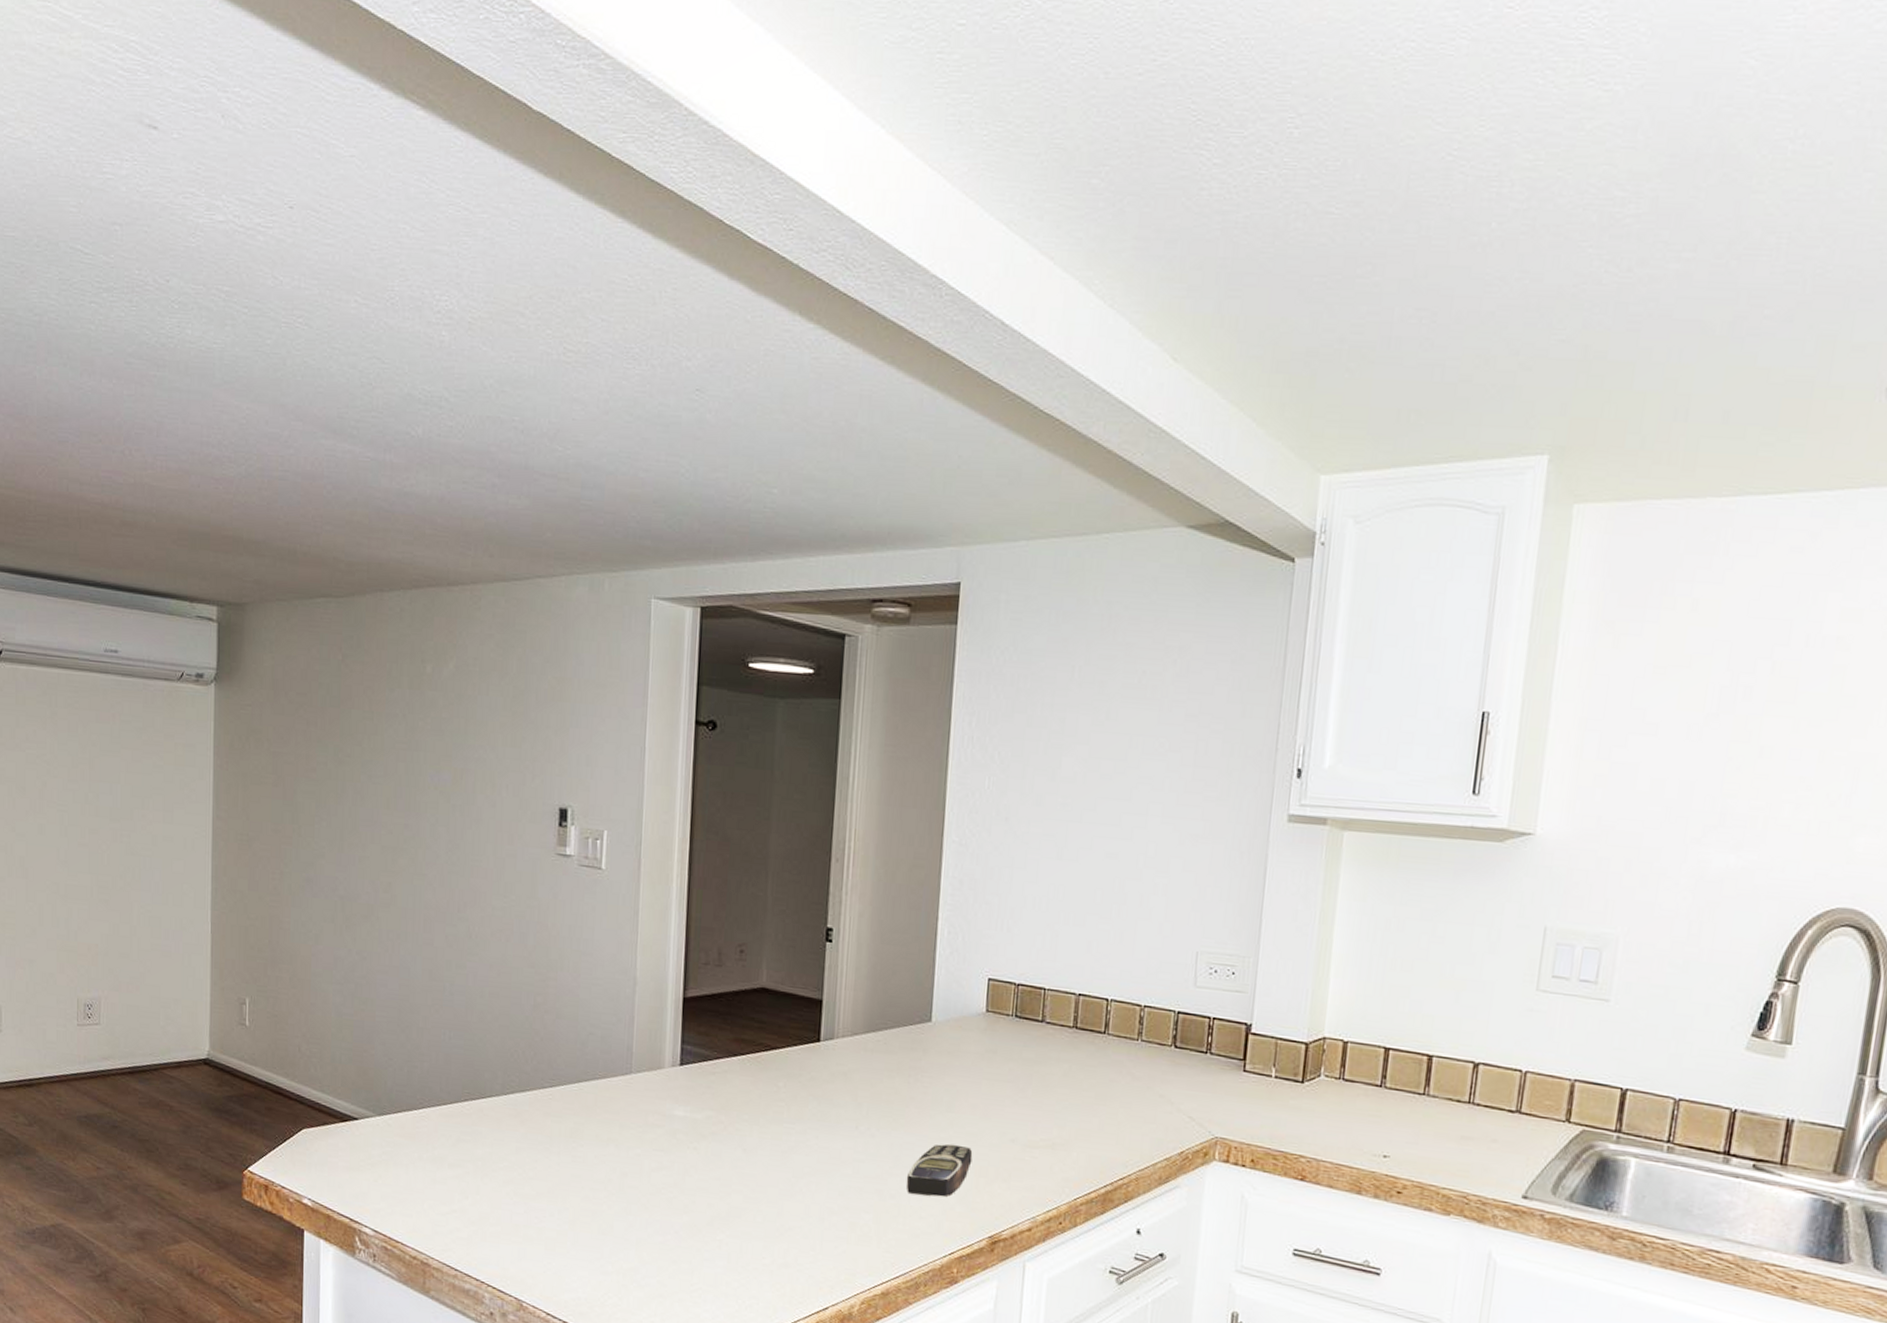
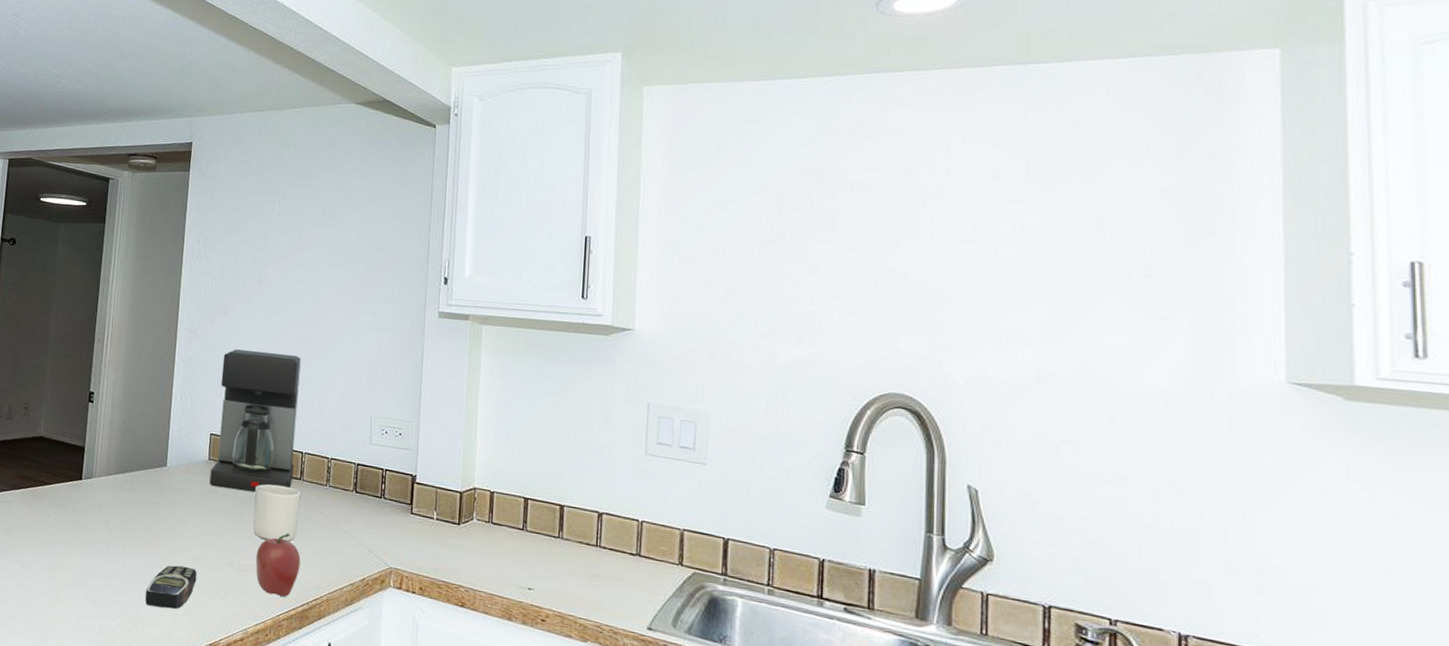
coffee maker: none [987,868,1108,1051] -> present [209,349,301,493]
mug: none [1043,1040,1106,1111] -> present [253,484,301,542]
fruit: none [1046,1100,1104,1177] -> present [255,533,301,597]

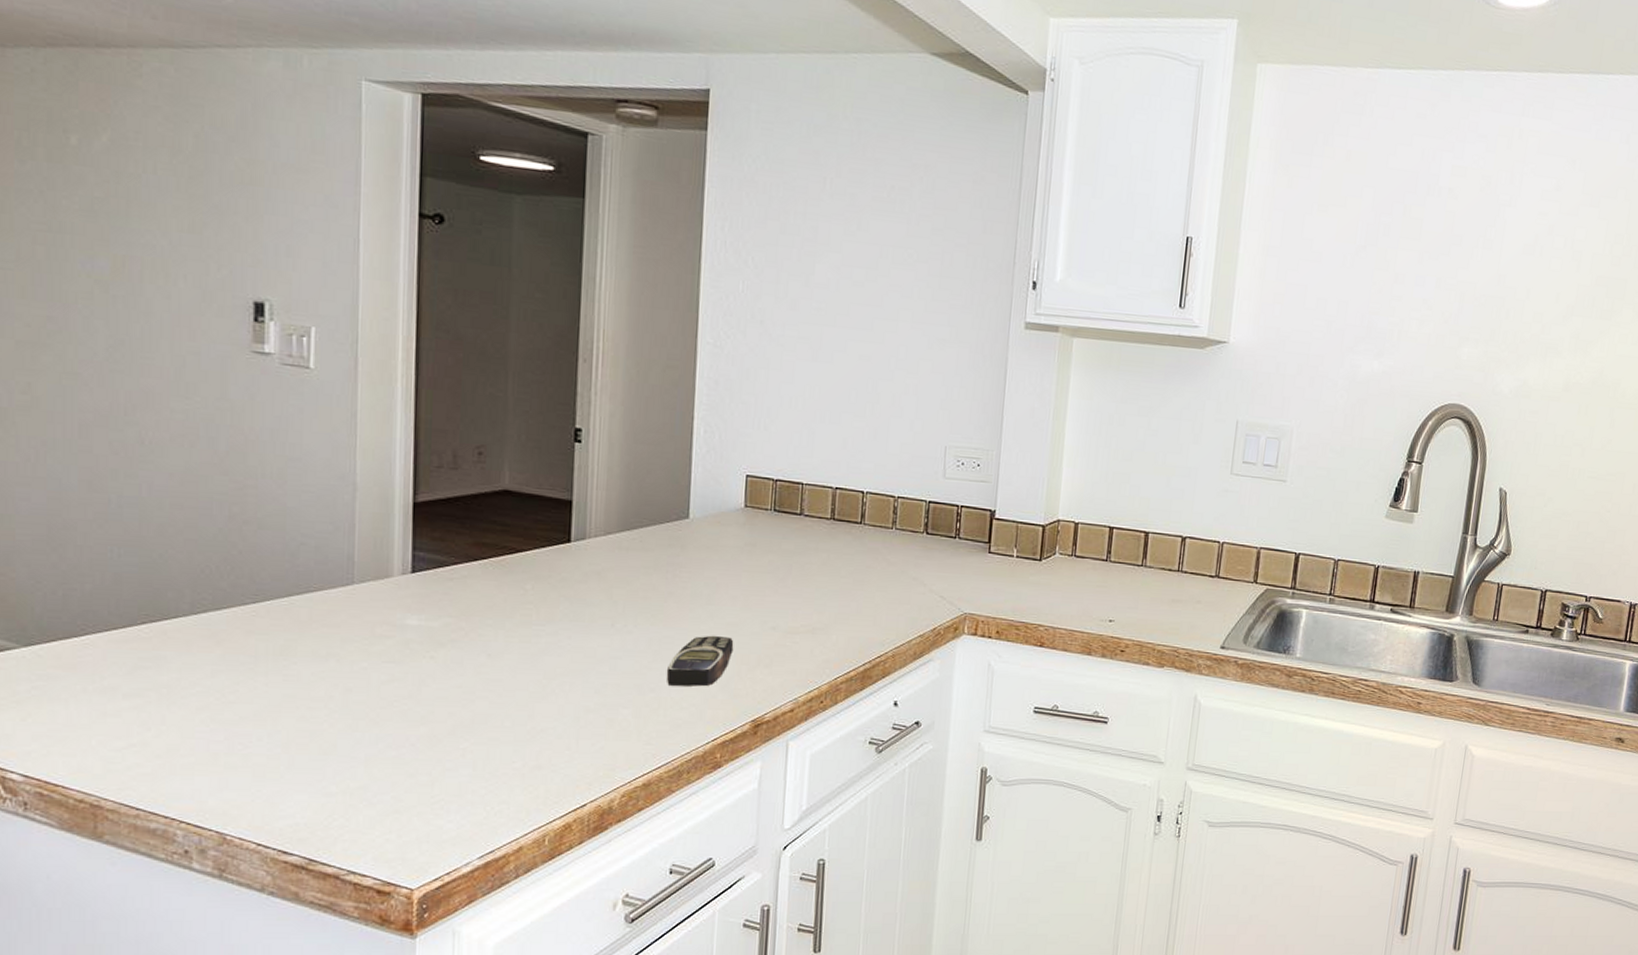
coffee maker: present [209,349,301,493] -> none [746,369,861,543]
mug: present [253,484,301,542] -> none [803,531,862,596]
fruit: present [255,533,301,597] -> none [807,586,862,657]

